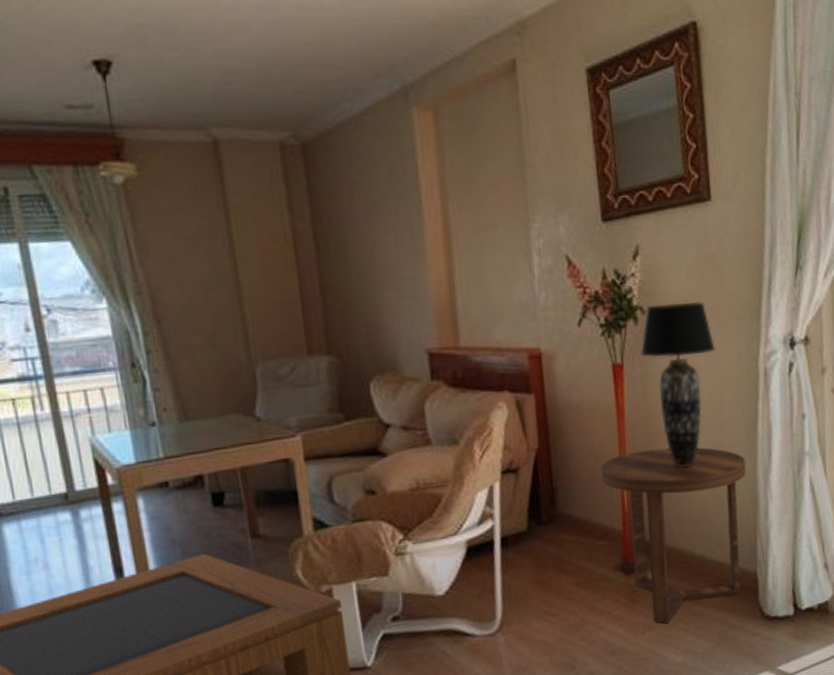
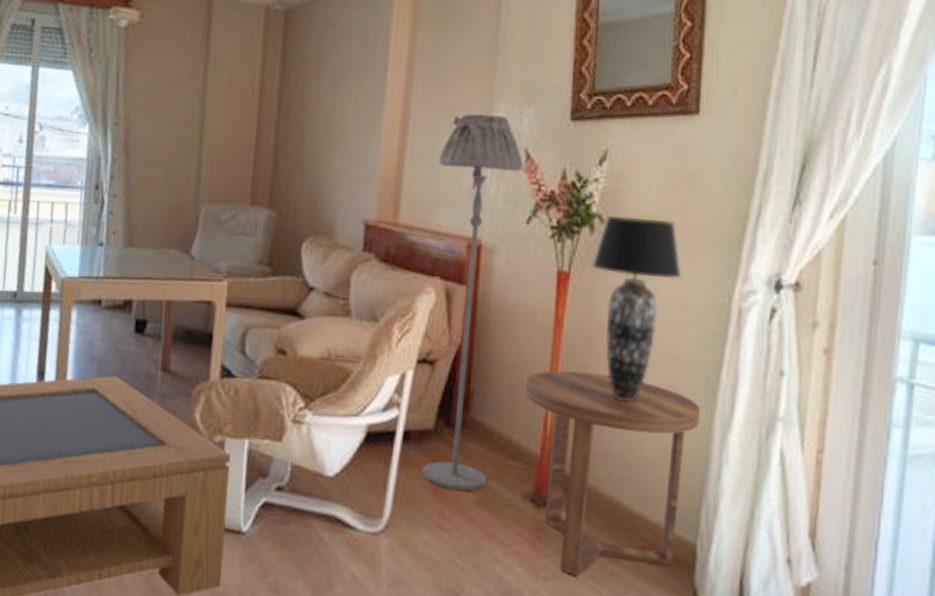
floor lamp: none [487,227,582,579] -> present [421,113,524,491]

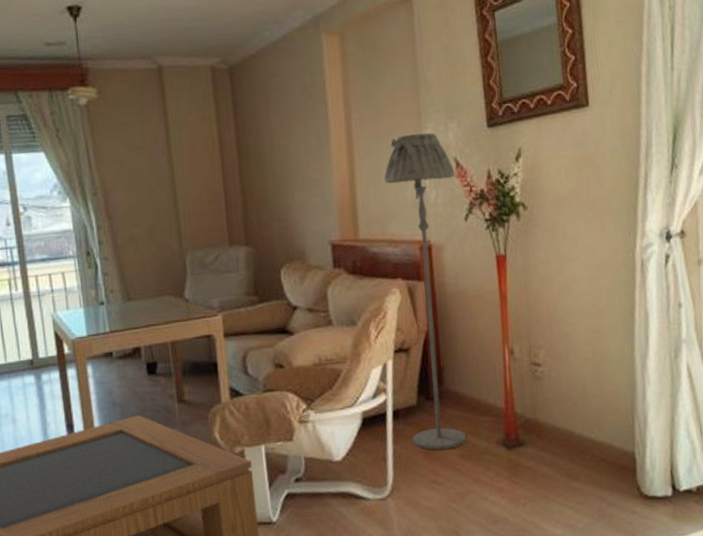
side table: present [524,370,700,577] -> none [485,332,624,497]
table lamp: present [592,215,682,402] -> none [522,198,594,352]

